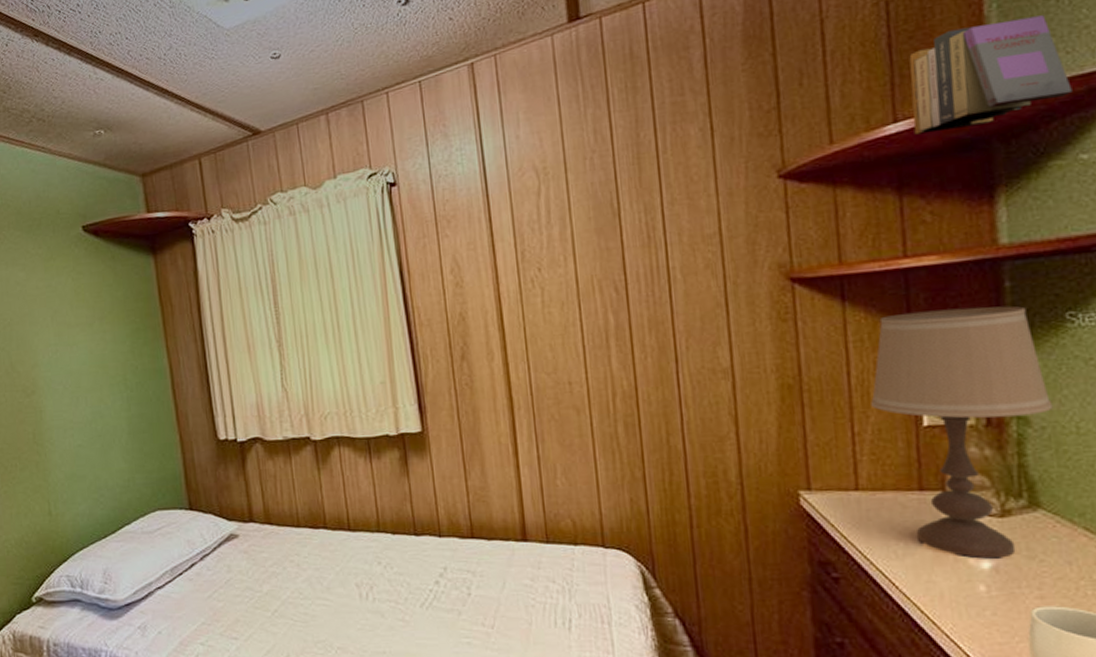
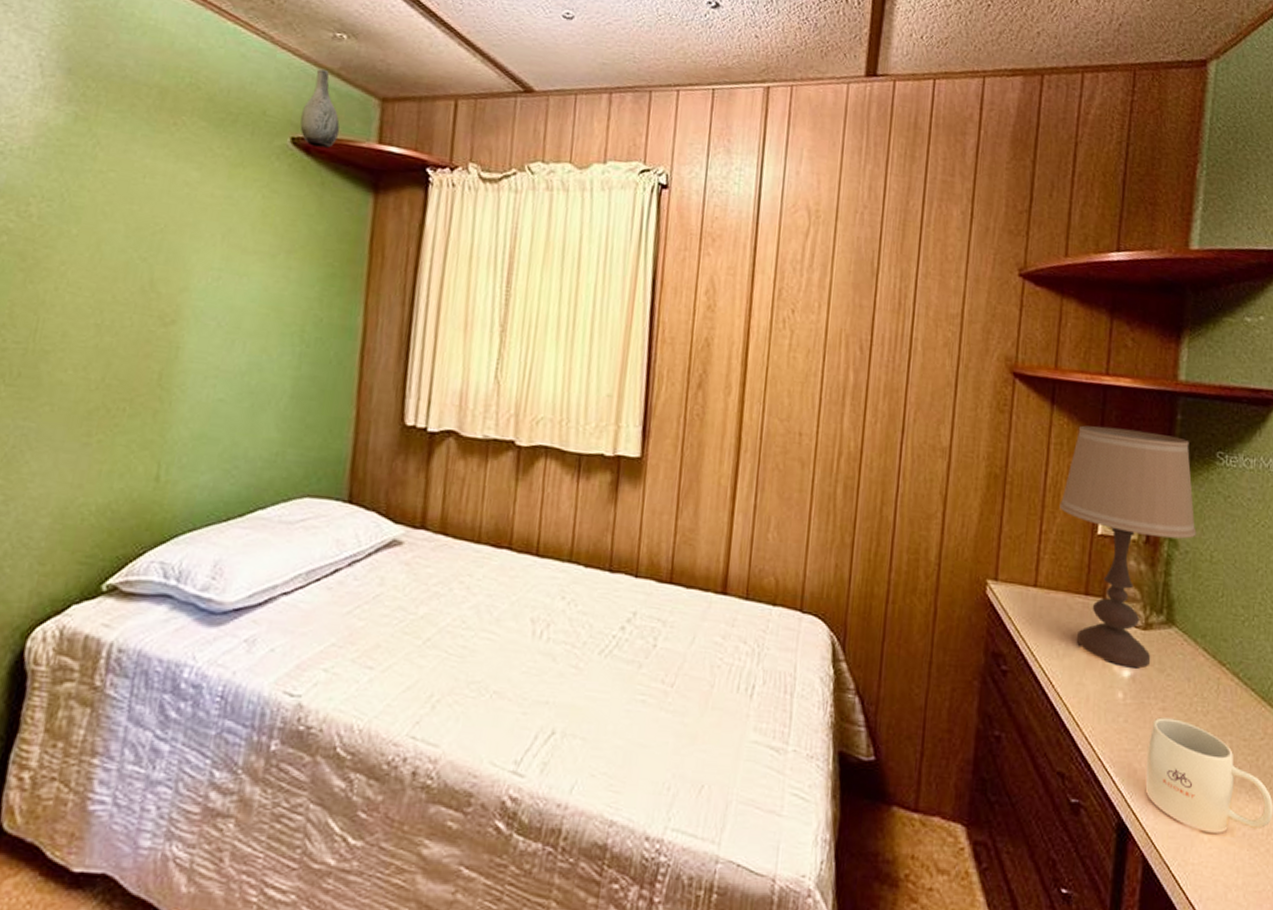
vase: none [84,163,116,229] -> present [300,68,340,149]
books: present [909,15,1072,135] -> none [1131,183,1248,273]

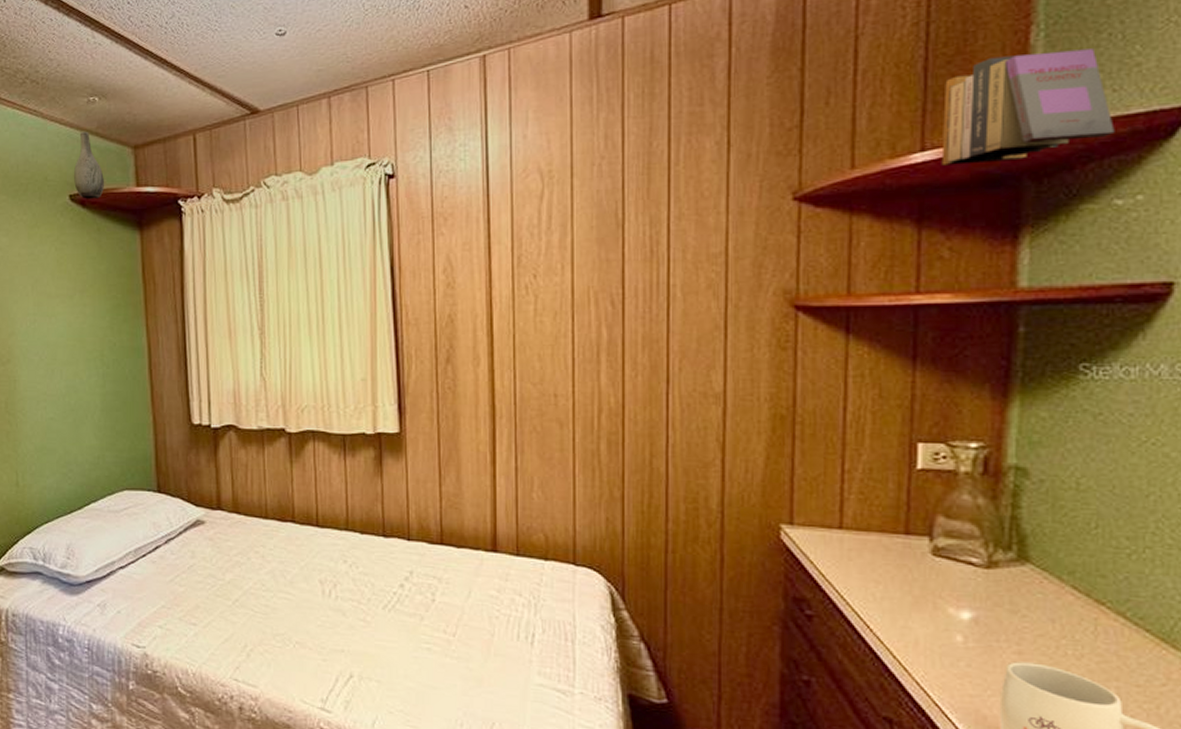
table lamp: present [1059,425,1197,669] -> none [865,350,1054,610]
books: none [1131,183,1248,273] -> present [941,48,1115,166]

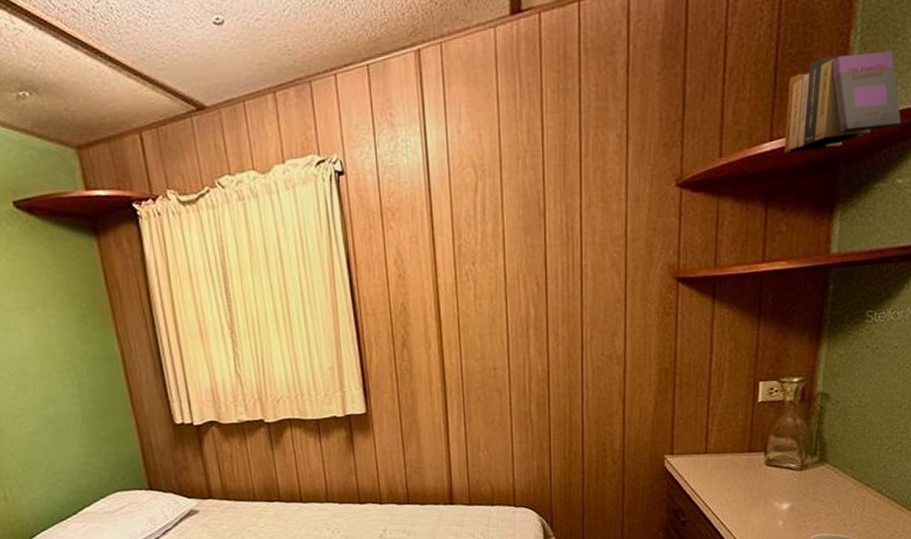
vase: present [73,131,104,199] -> none [13,130,51,206]

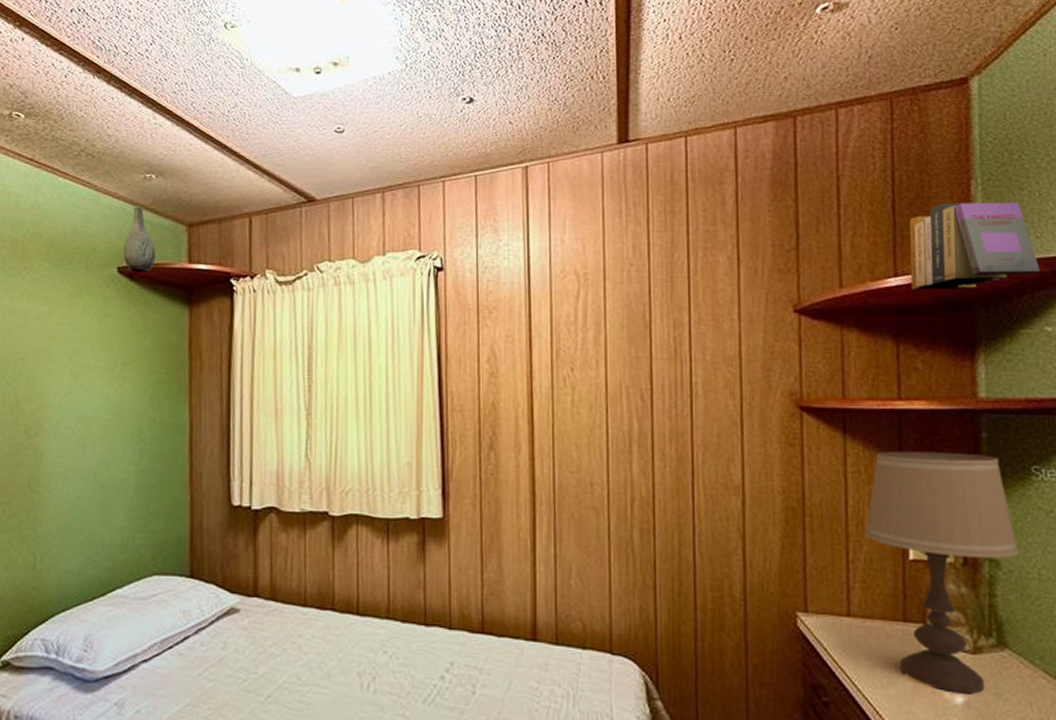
vase: none [13,130,51,206] -> present [123,206,156,273]
table lamp: none [724,305,847,502] -> present [864,451,1020,694]

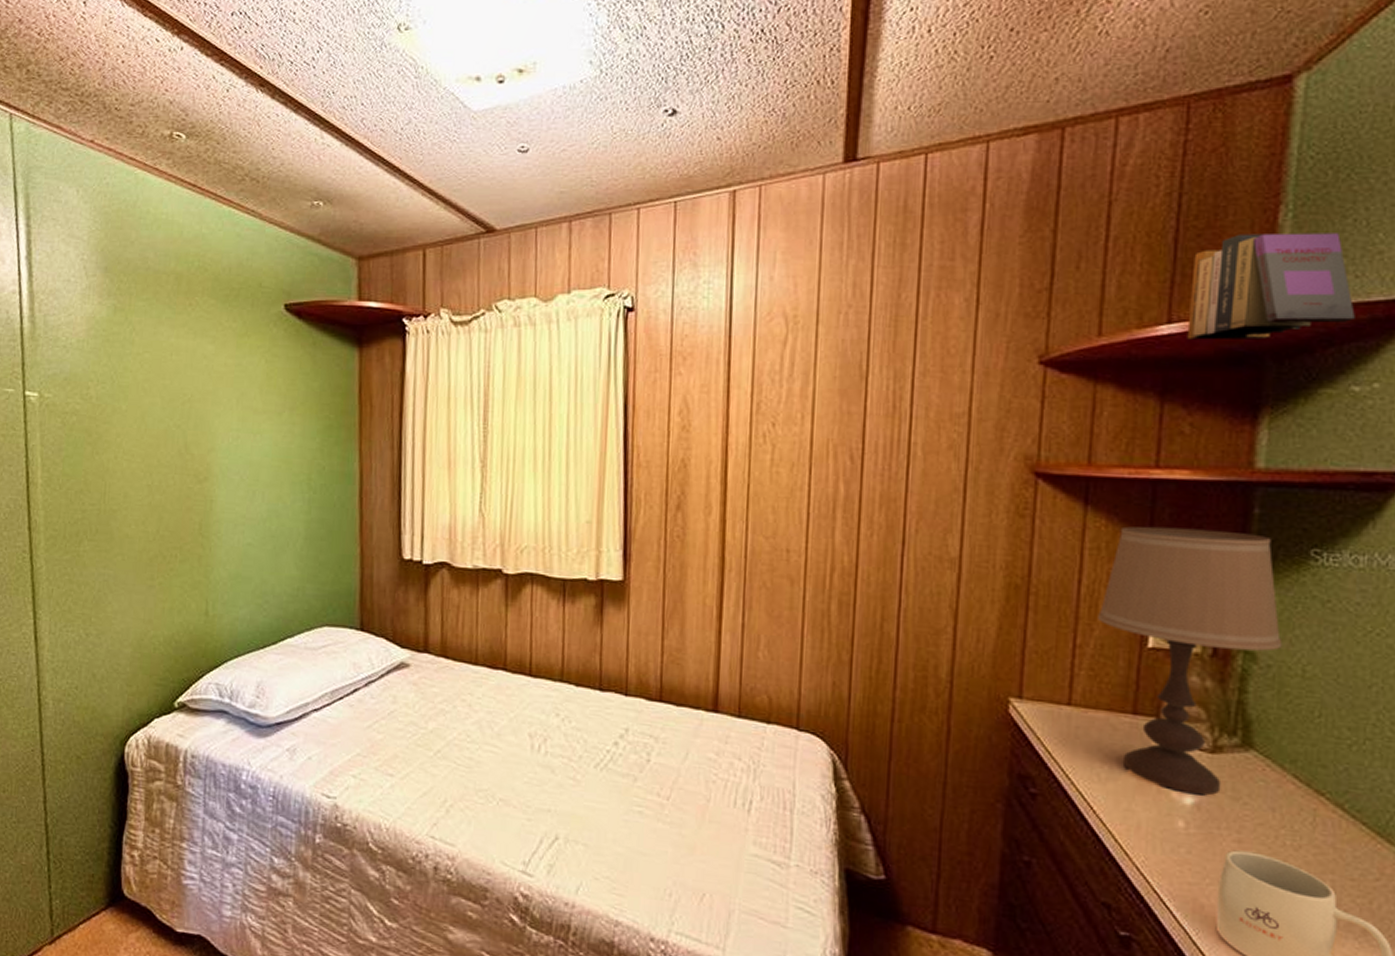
vase: present [123,206,156,273] -> none [290,237,324,310]

